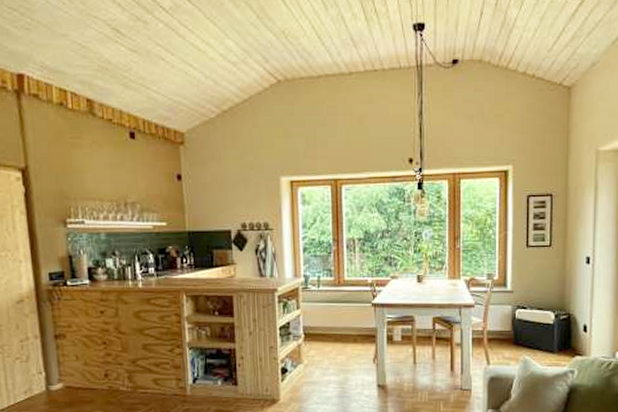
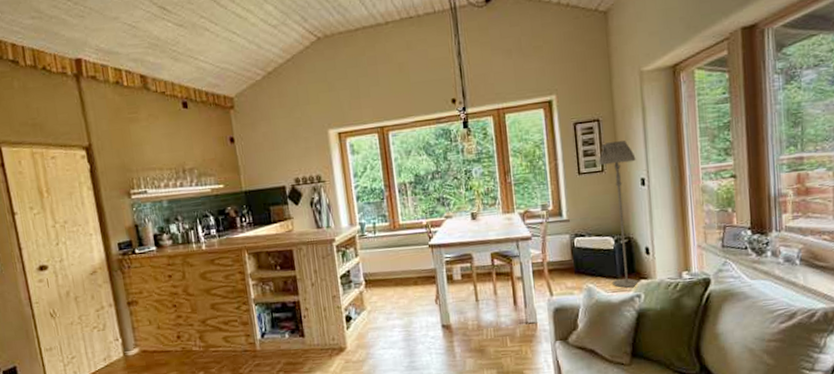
floor lamp: none [547,218,584,364] -> present [598,141,640,289]

